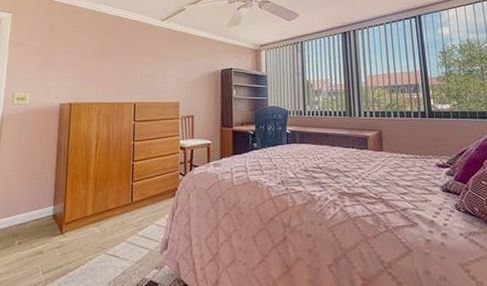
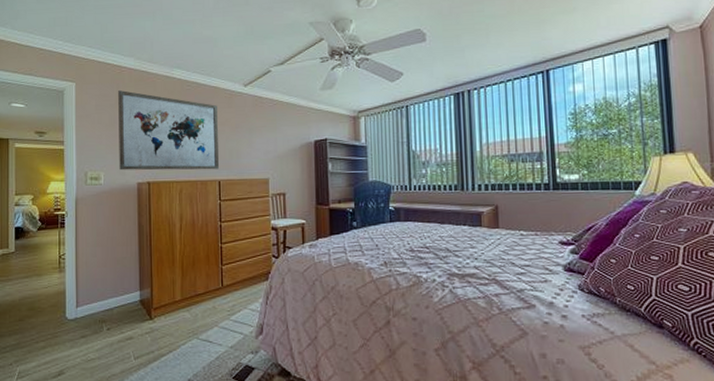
wall art: none [44,22,137,93] -> present [118,90,220,171]

